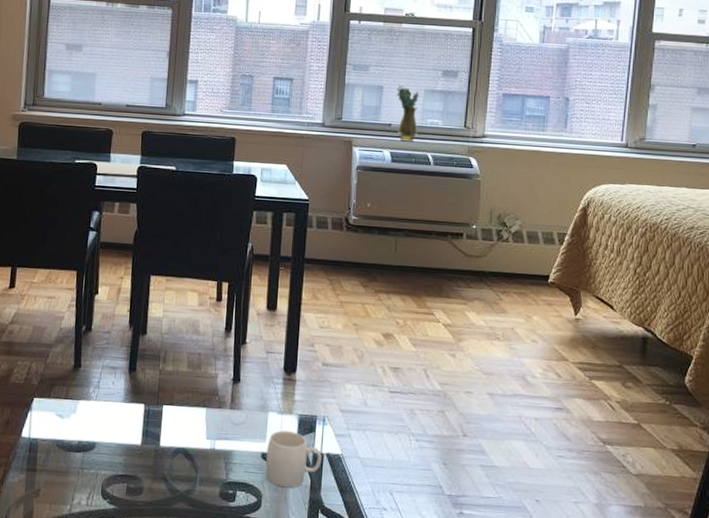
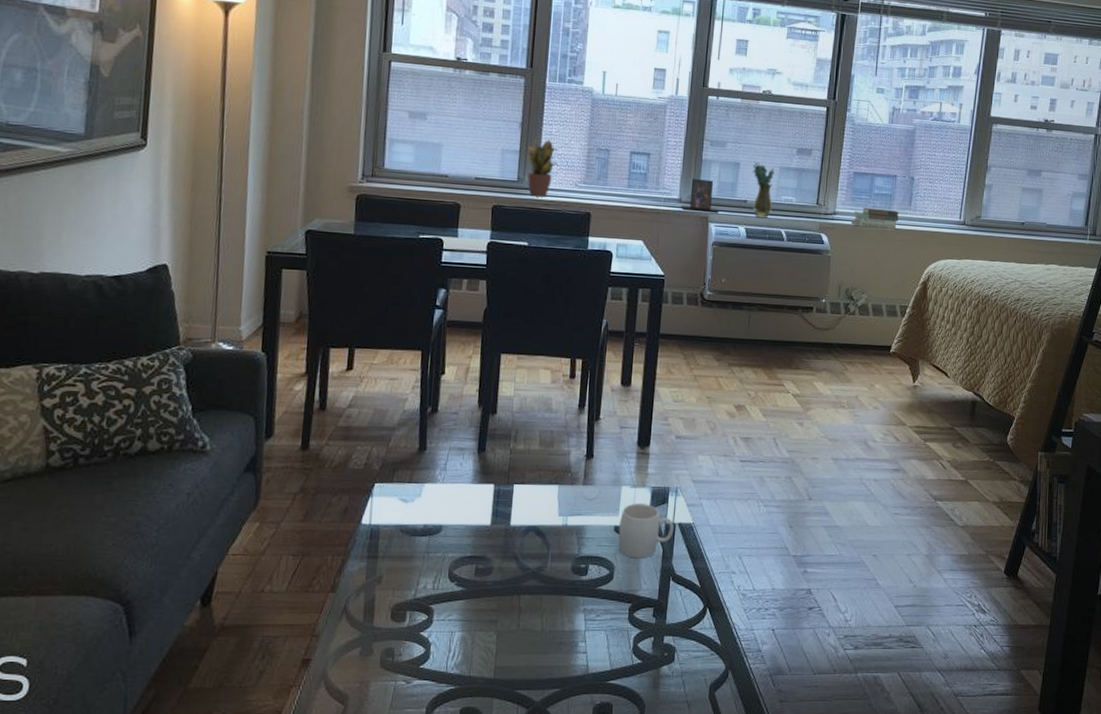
potted plant: none [174,64,204,123] -> present [527,136,559,198]
photo frame: none [324,103,363,137] -> present [681,179,719,214]
books: none [501,130,553,154] -> present [850,207,899,231]

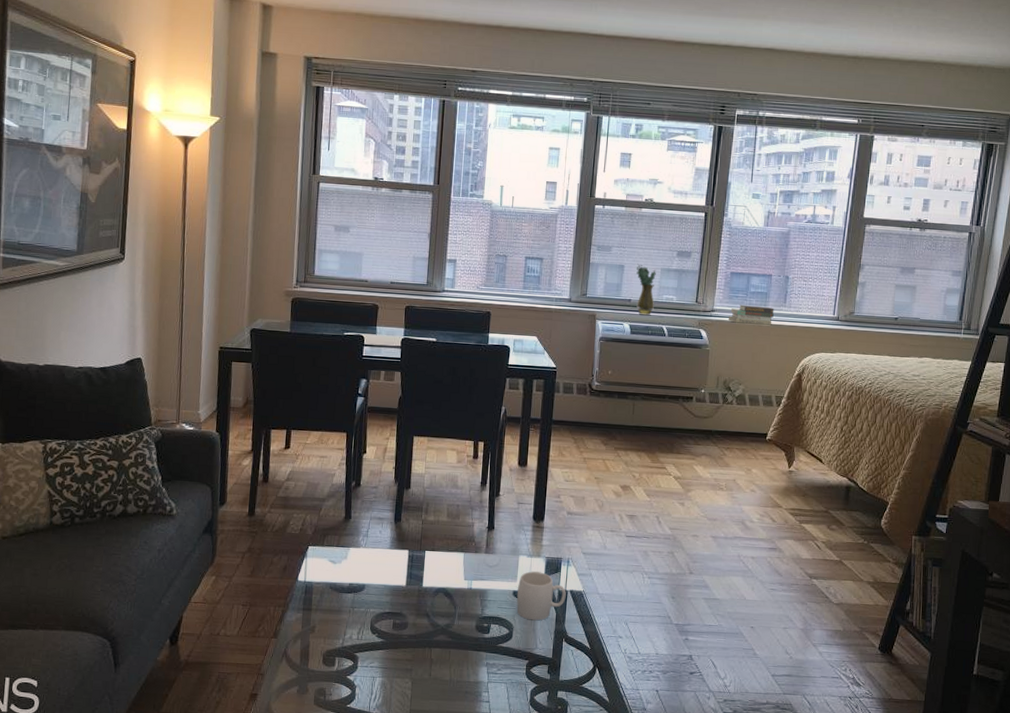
potted plant: present [527,136,559,198] -> none [434,245,462,299]
photo frame: present [681,179,719,214] -> none [571,280,606,312]

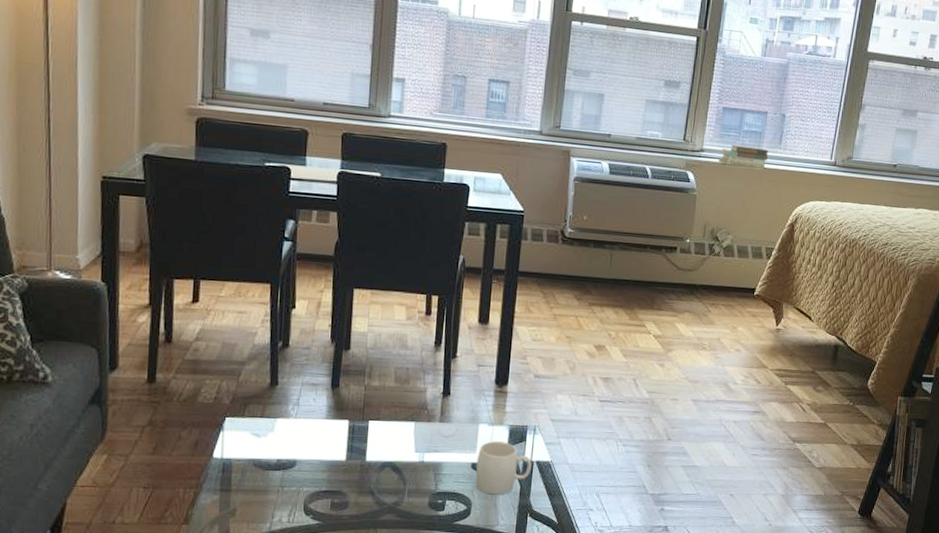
vase: present [636,264,656,316] -> none [617,93,640,154]

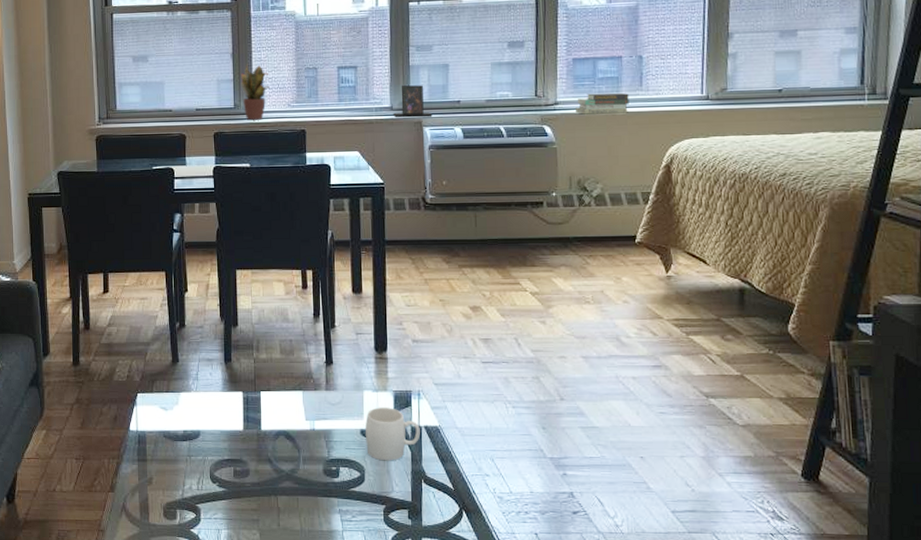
potted plant: none [378,60,412,126] -> present [240,64,270,121]
photo frame: none [541,110,582,148] -> present [393,85,433,118]

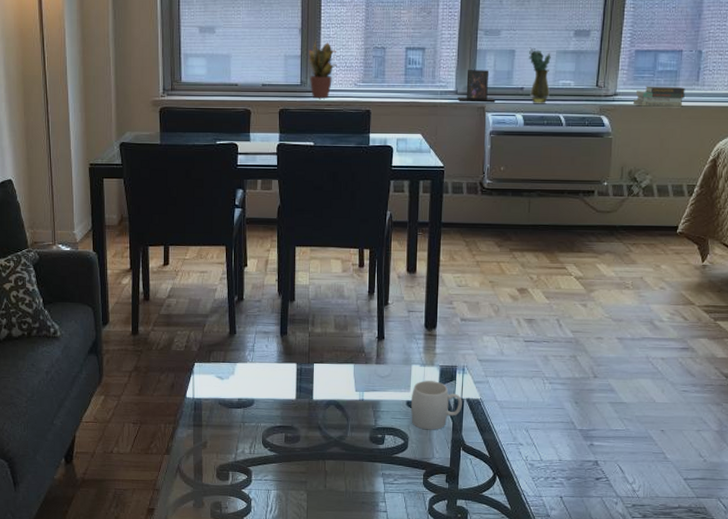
vase: none [463,61,487,117] -> present [529,47,551,104]

